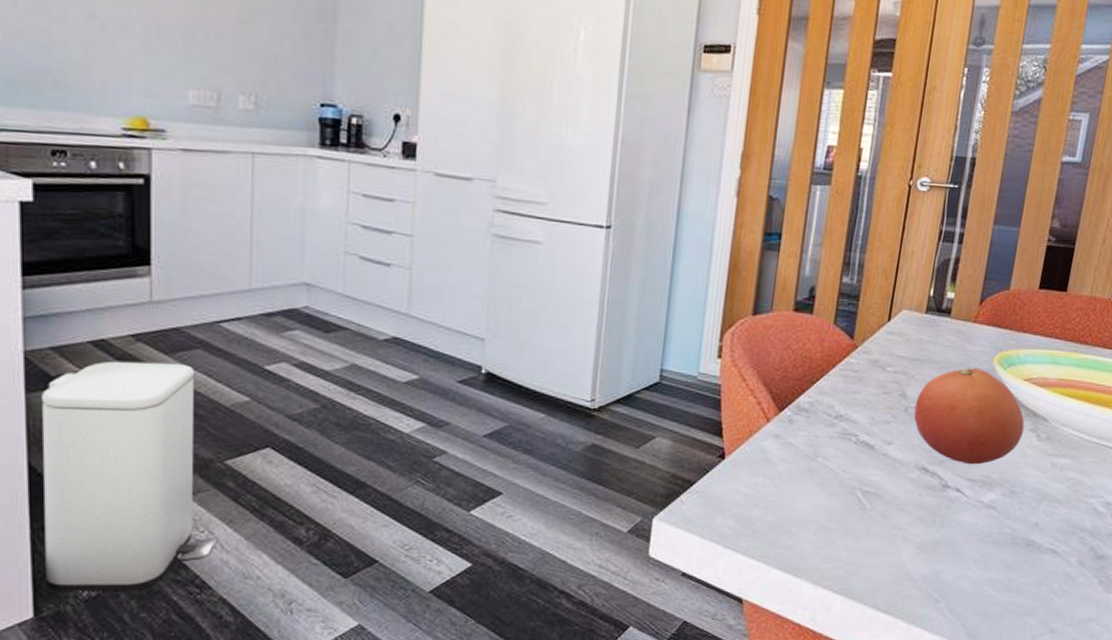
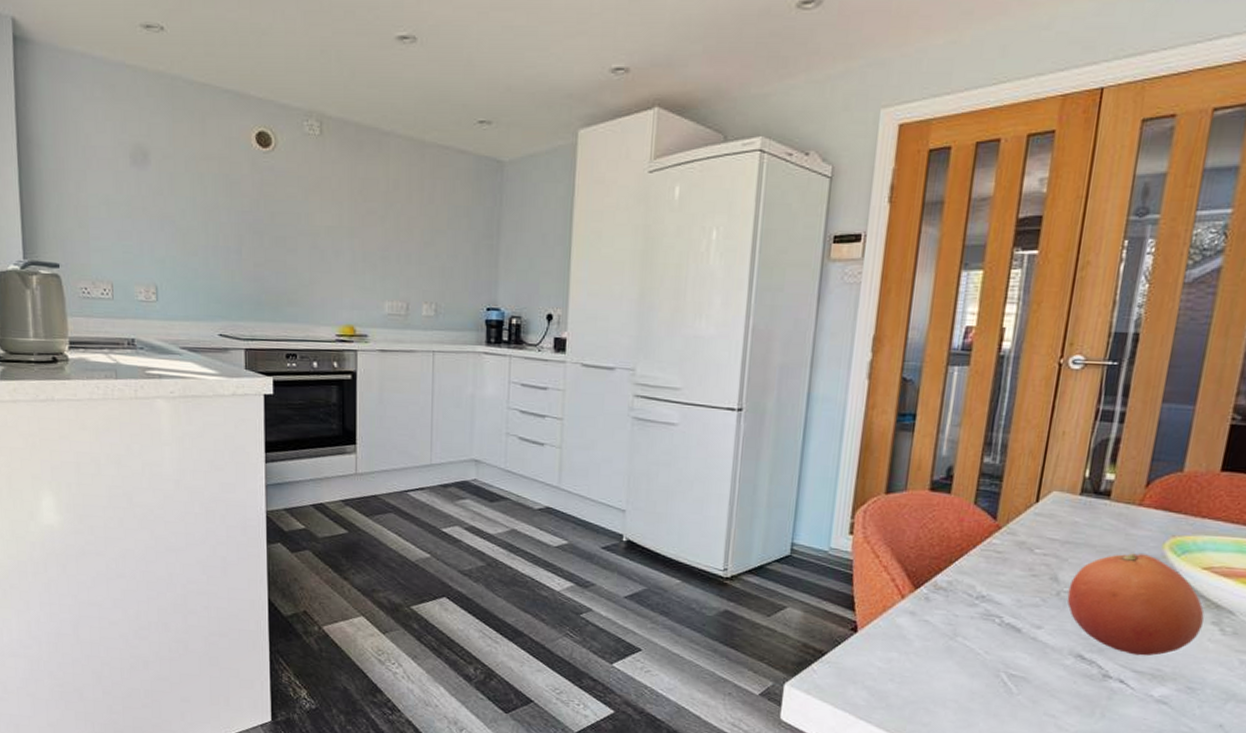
pedal bin: present [42,361,218,591] -> none [278,520,405,707]

